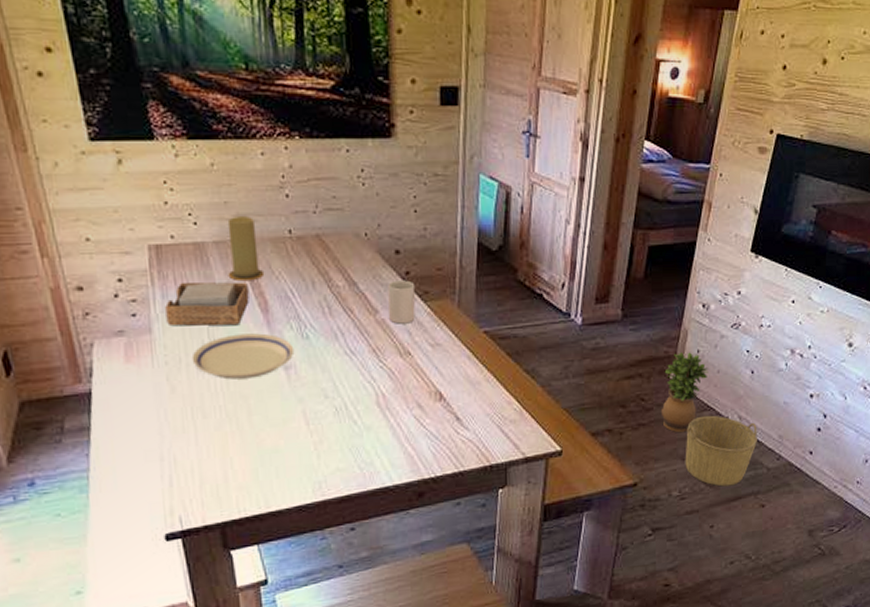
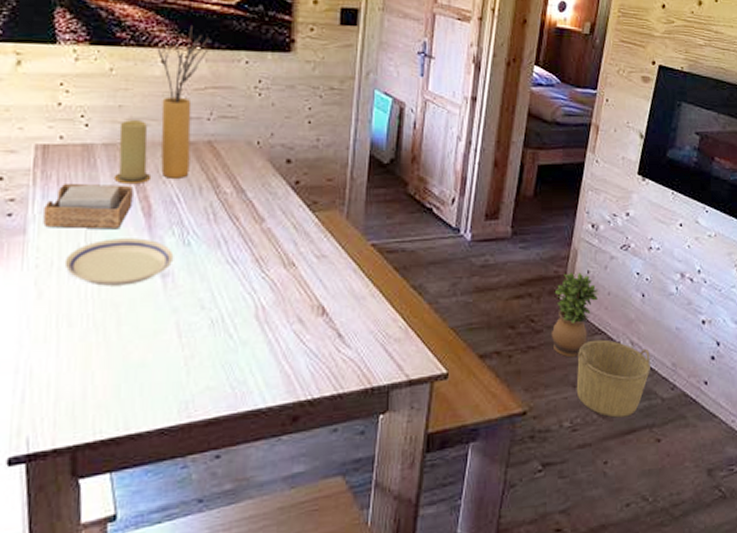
vase: none [255,114,307,274] -> present [157,26,209,178]
cup: present [388,280,416,324] -> none [276,189,305,234]

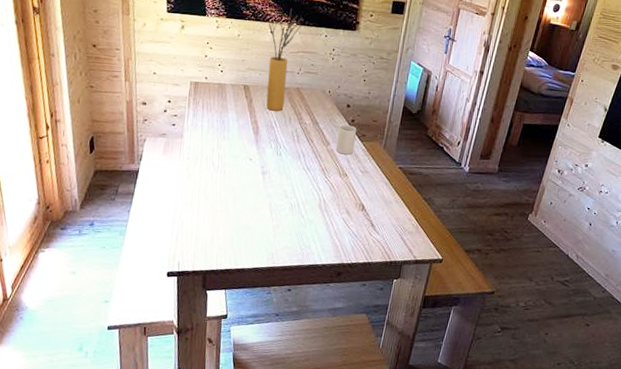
napkin holder: present [43,182,133,230] -> none [193,107,248,141]
plate: present [64,238,174,286] -> none [204,146,271,177]
candle: present [113,119,150,183] -> none [236,69,259,112]
cup: none [276,189,305,234] -> present [336,124,357,155]
potted plant: present [551,272,599,358] -> none [518,202,557,261]
basket: present [576,339,650,418] -> none [531,250,590,306]

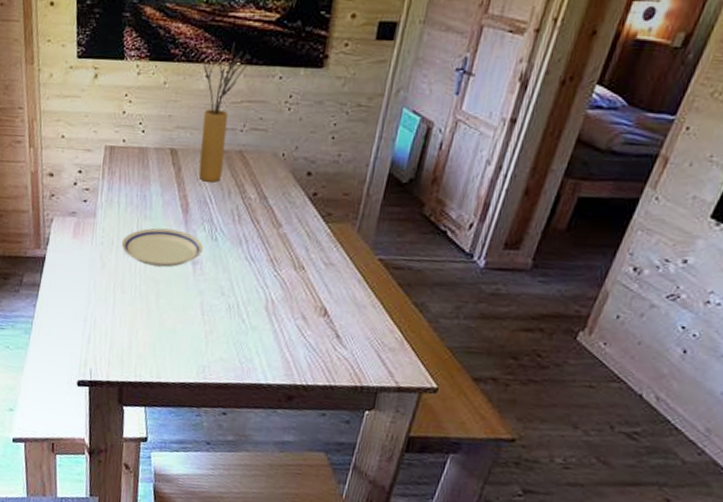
plate: none [204,146,271,177] -> present [121,227,204,267]
cup: present [336,124,357,155] -> none [291,199,321,241]

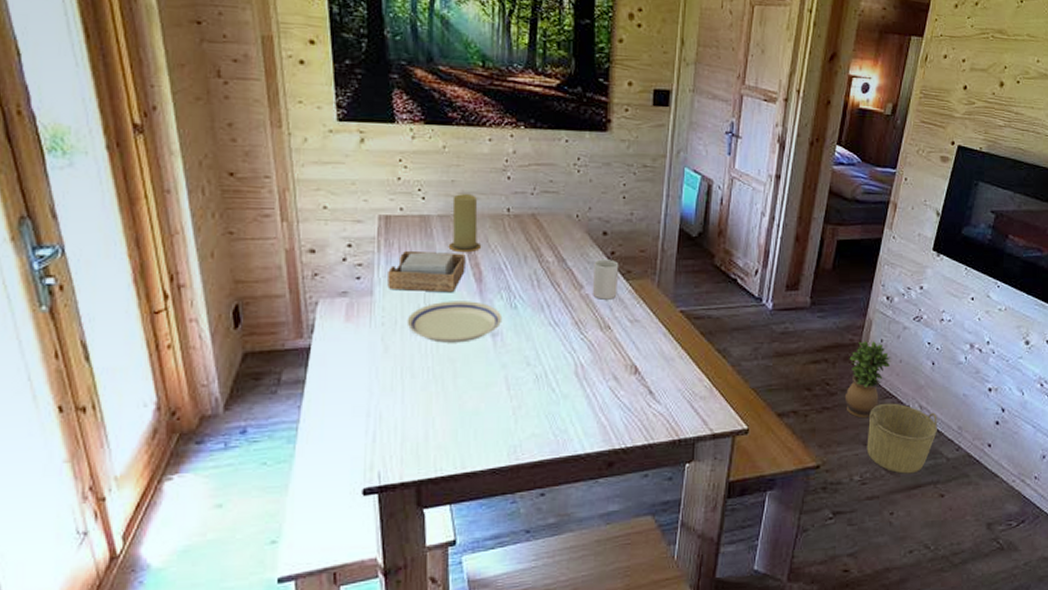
napkin holder: none [108,178,176,221] -> present [388,250,466,293]
candle: none [161,127,190,184] -> present [448,193,480,252]
vase: present [198,42,249,183] -> none [485,106,532,248]
cup: none [291,199,321,241] -> present [593,259,619,300]
potted plant: none [558,314,627,400] -> present [844,341,891,419]
basket: none [576,386,679,470] -> present [866,403,937,474]

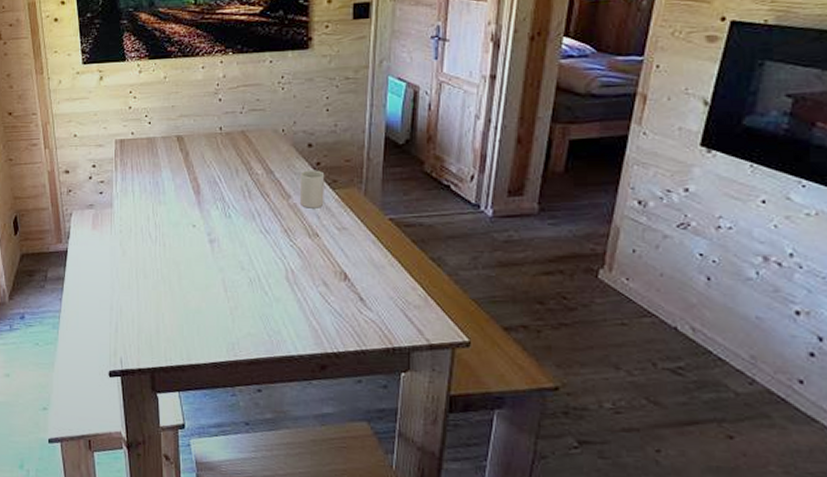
napkin holder: present [388,250,466,293] -> none [123,168,185,204]
plate: present [407,301,503,343] -> none [139,211,219,248]
candle: present [448,193,480,252] -> none [171,116,198,167]
potted plant: present [844,341,891,419] -> none [587,251,648,339]
basket: present [866,403,937,474] -> none [619,322,719,407]

